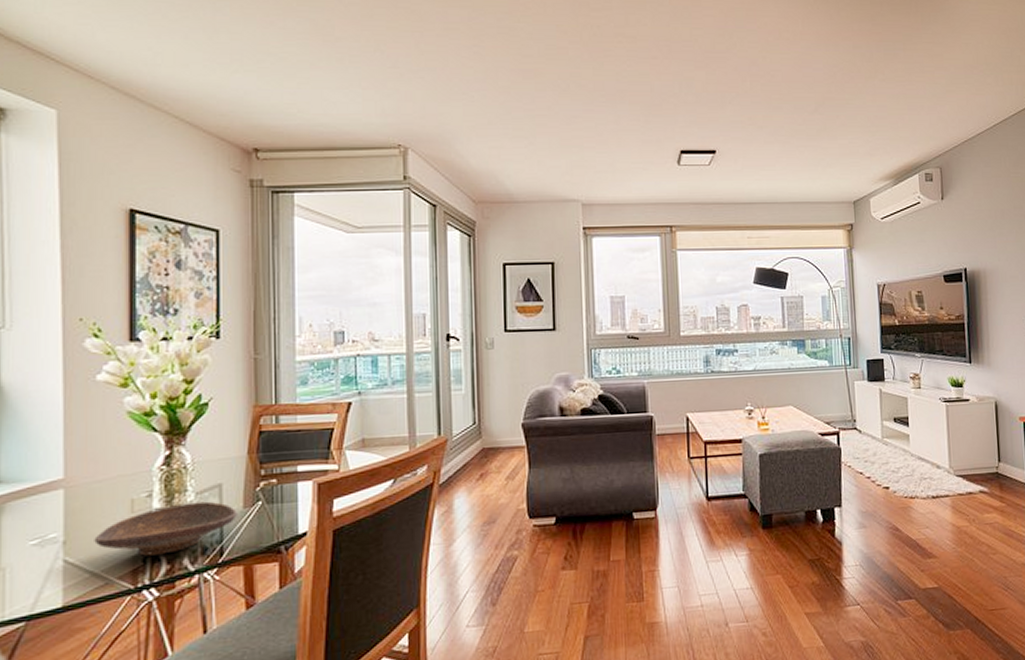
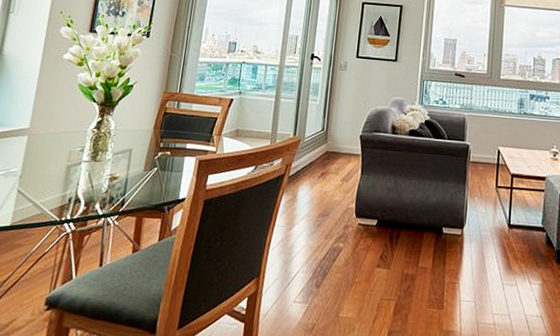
decorative bowl: present [94,501,237,556] -> none [39,160,139,198]

